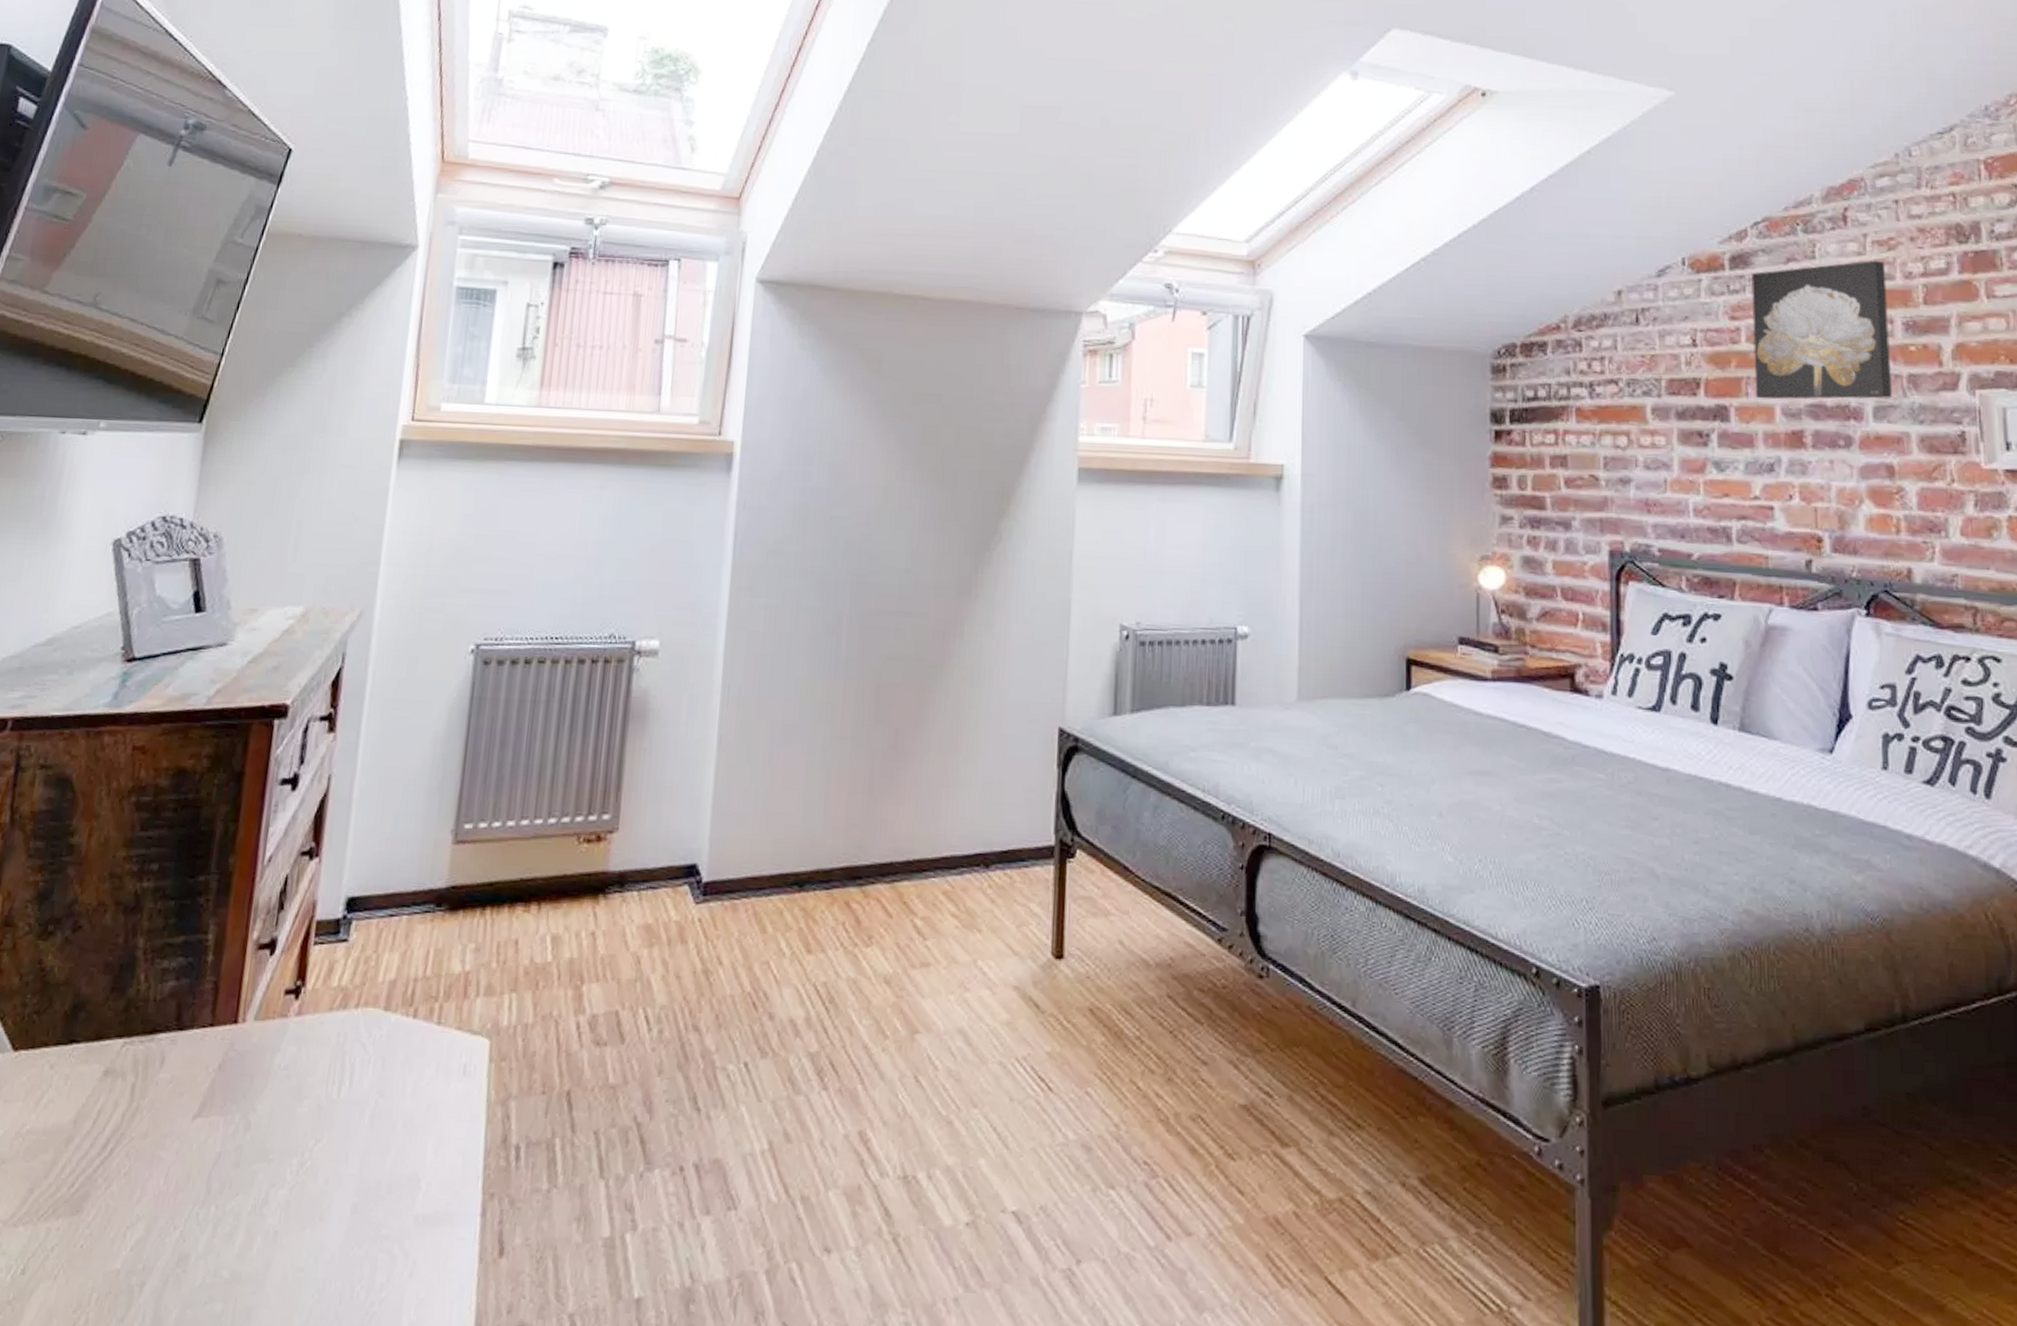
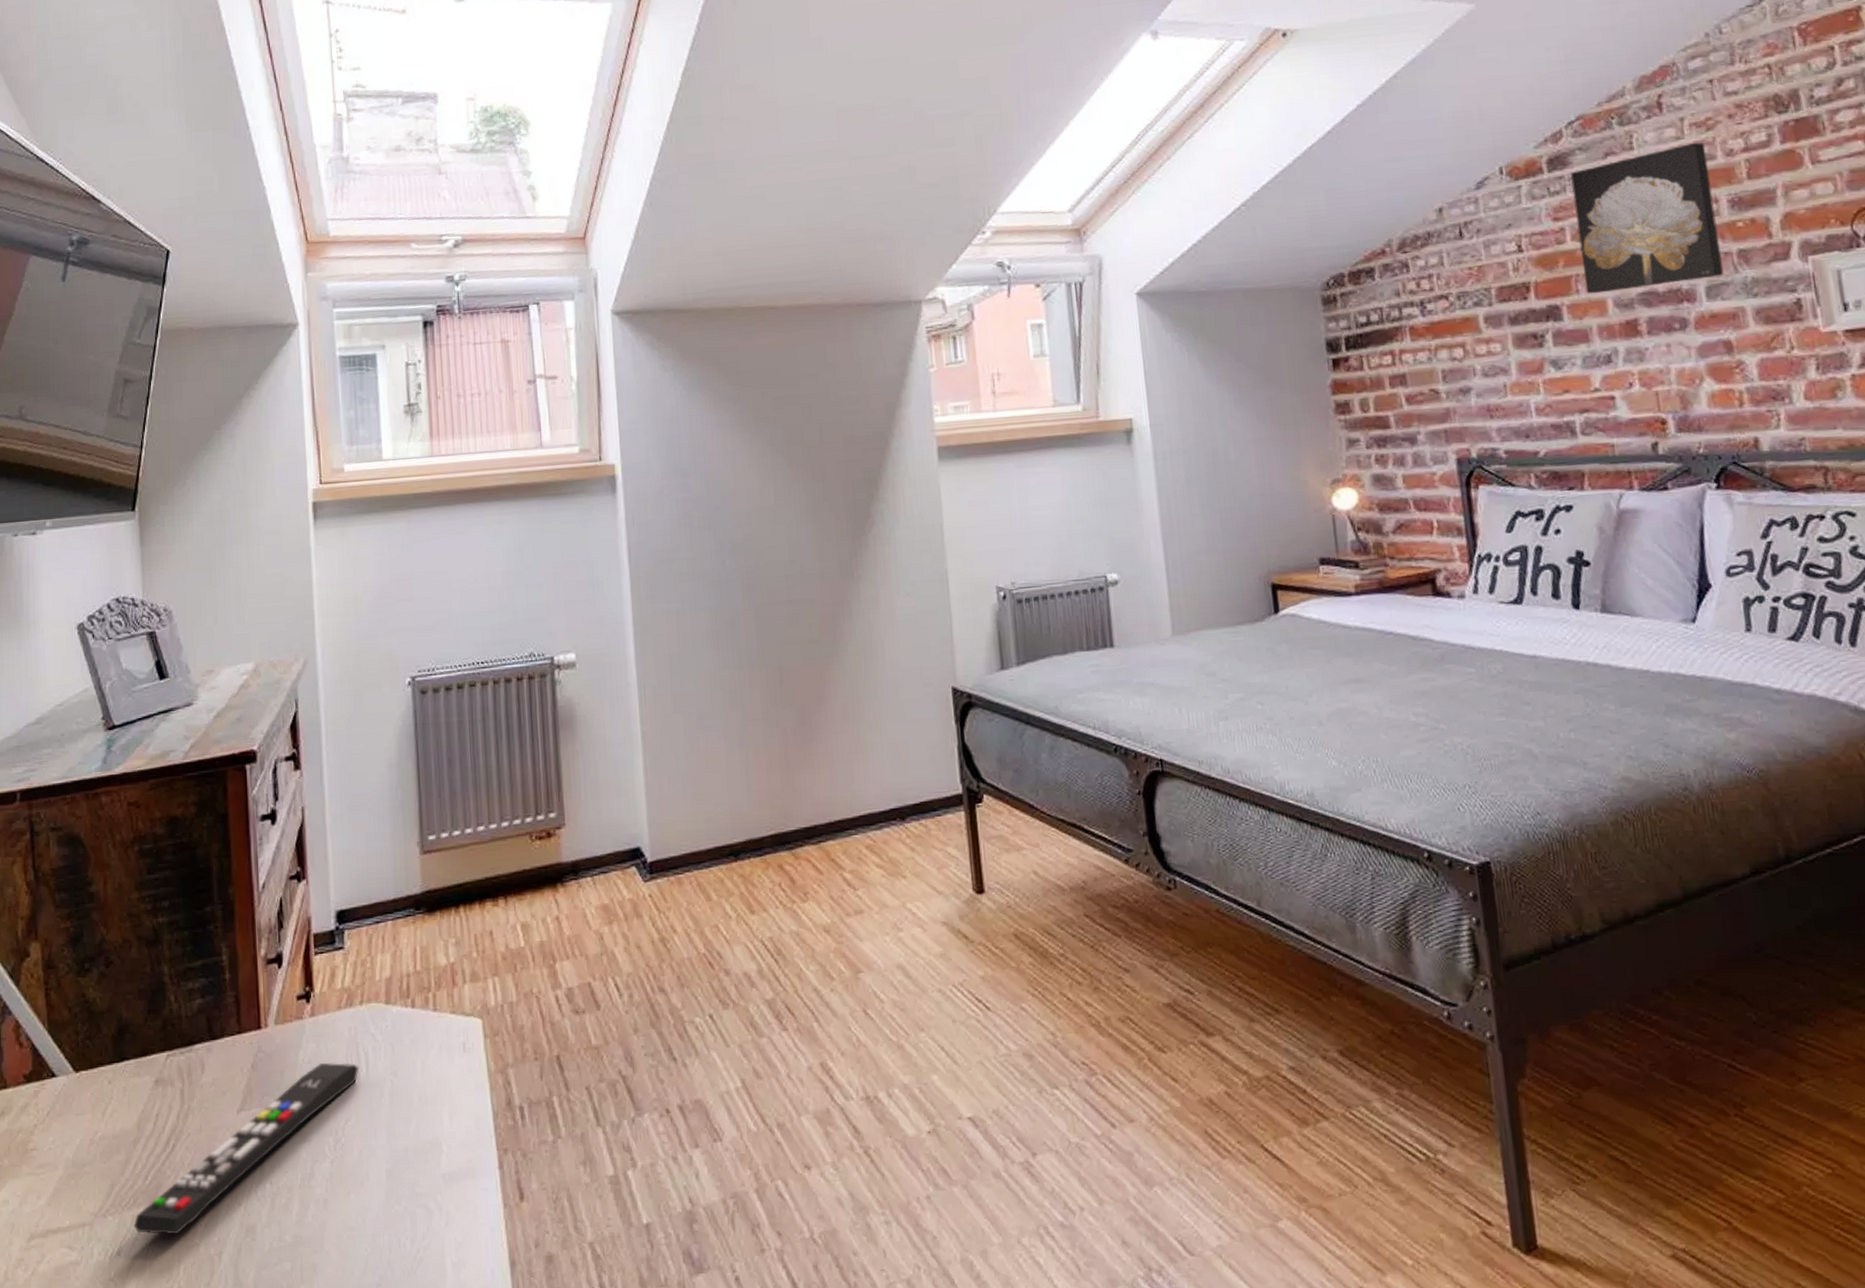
remote control: none [47,1071,342,1257] -> present [134,1063,359,1235]

